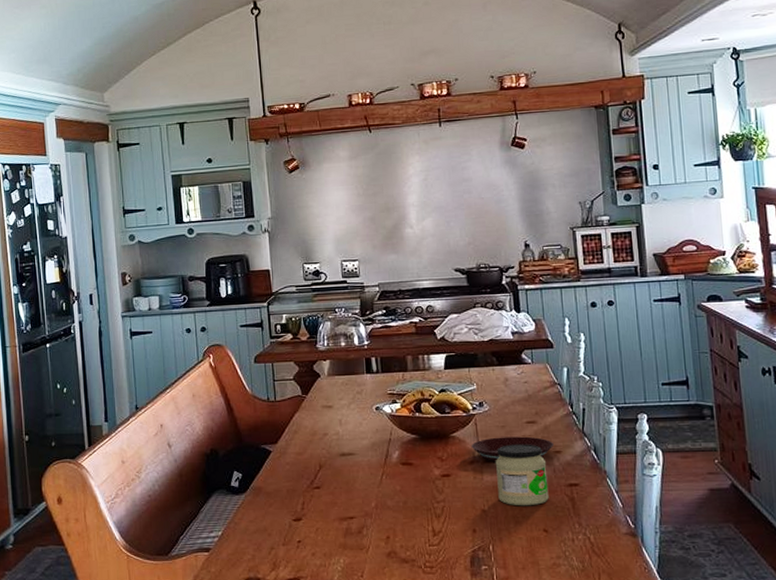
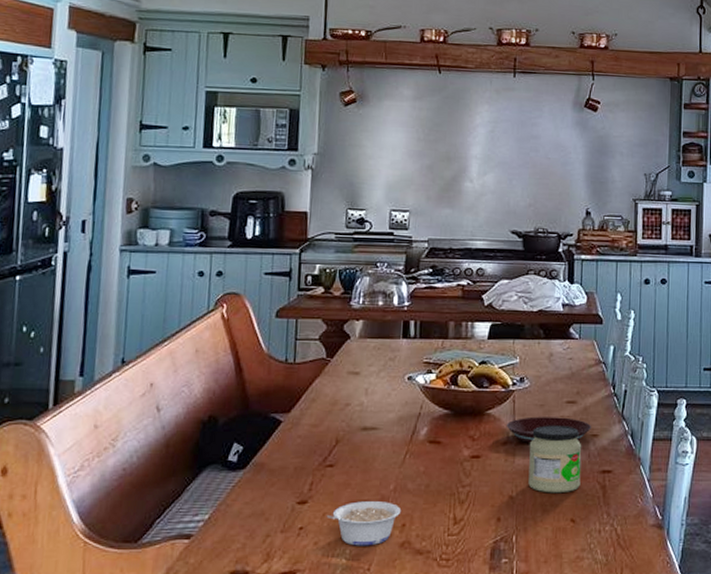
legume: none [319,517,385,556] -> present [326,501,402,546]

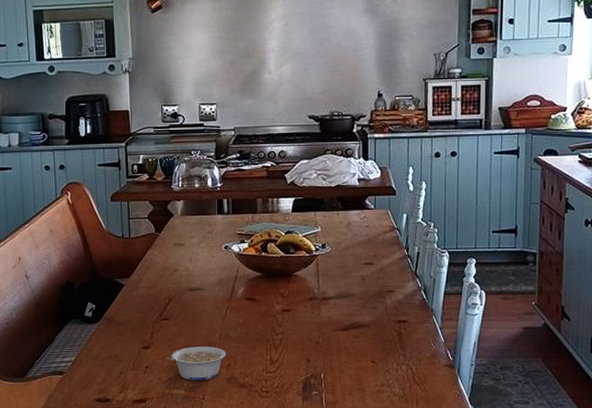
plate: present [506,416,591,443] -> none [311,277,387,298]
jar: present [528,425,582,494] -> none [332,283,380,340]

